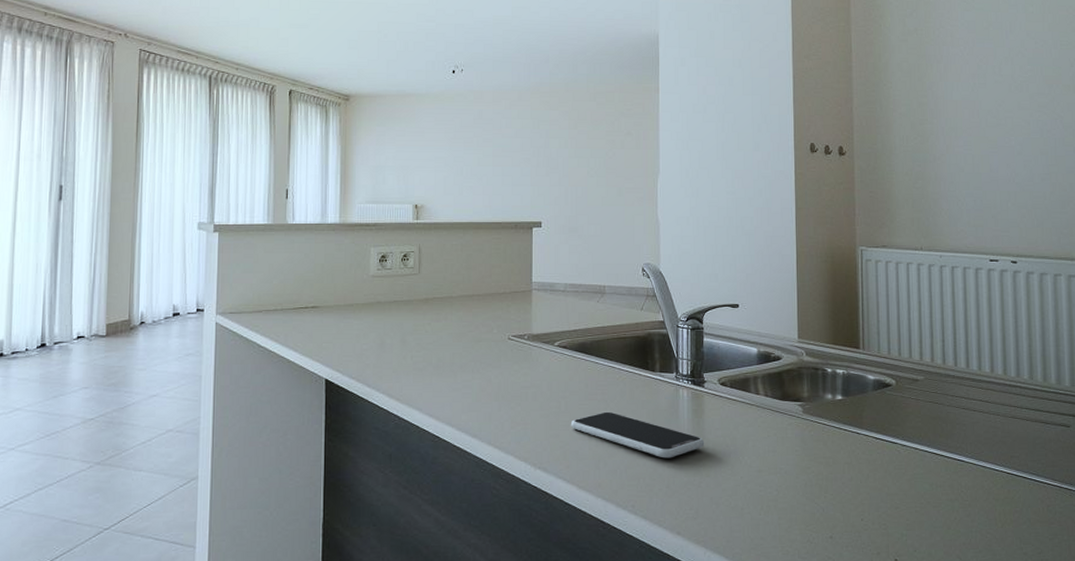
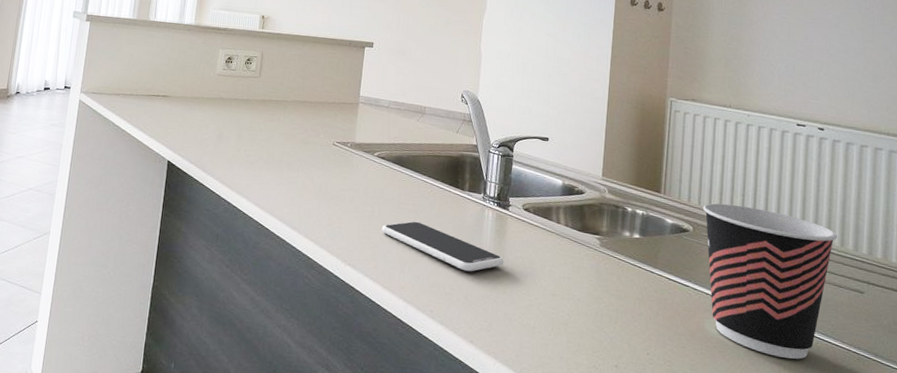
cup: none [903,352,1039,504] -> present [703,203,837,359]

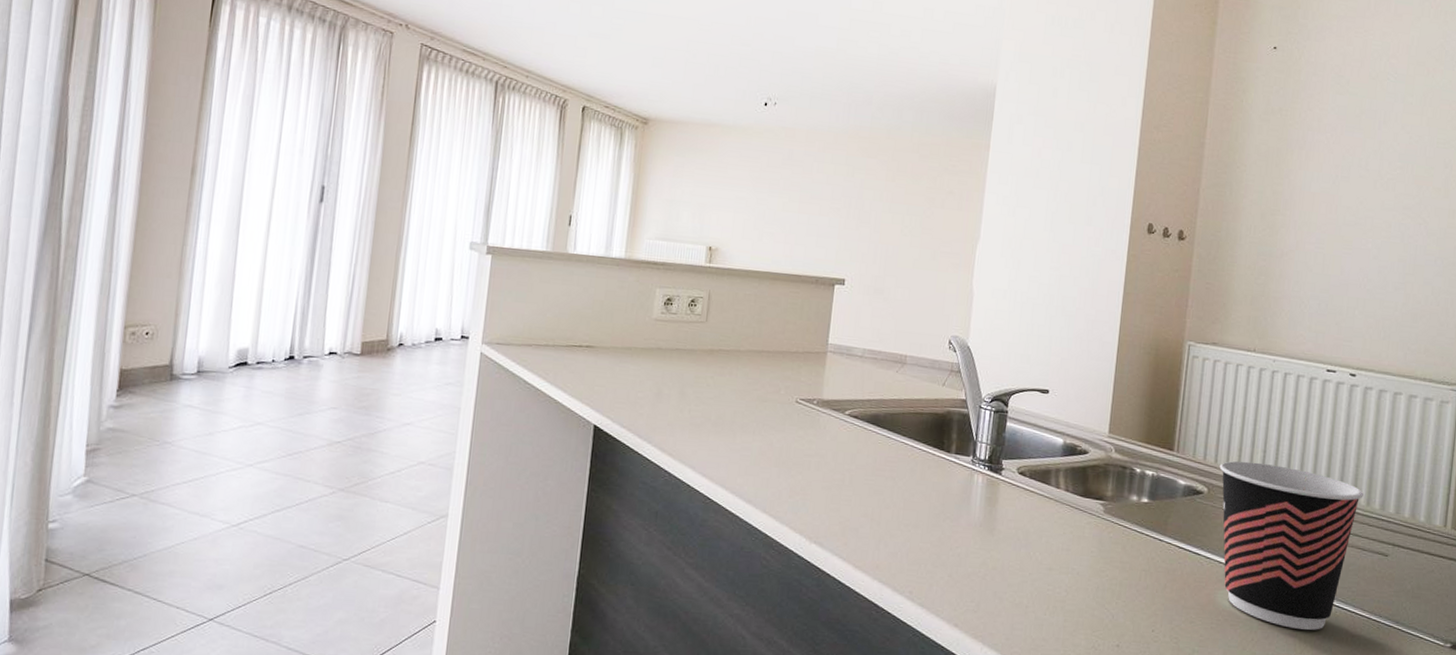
smartphone: present [381,221,504,272] -> none [853,489,995,546]

